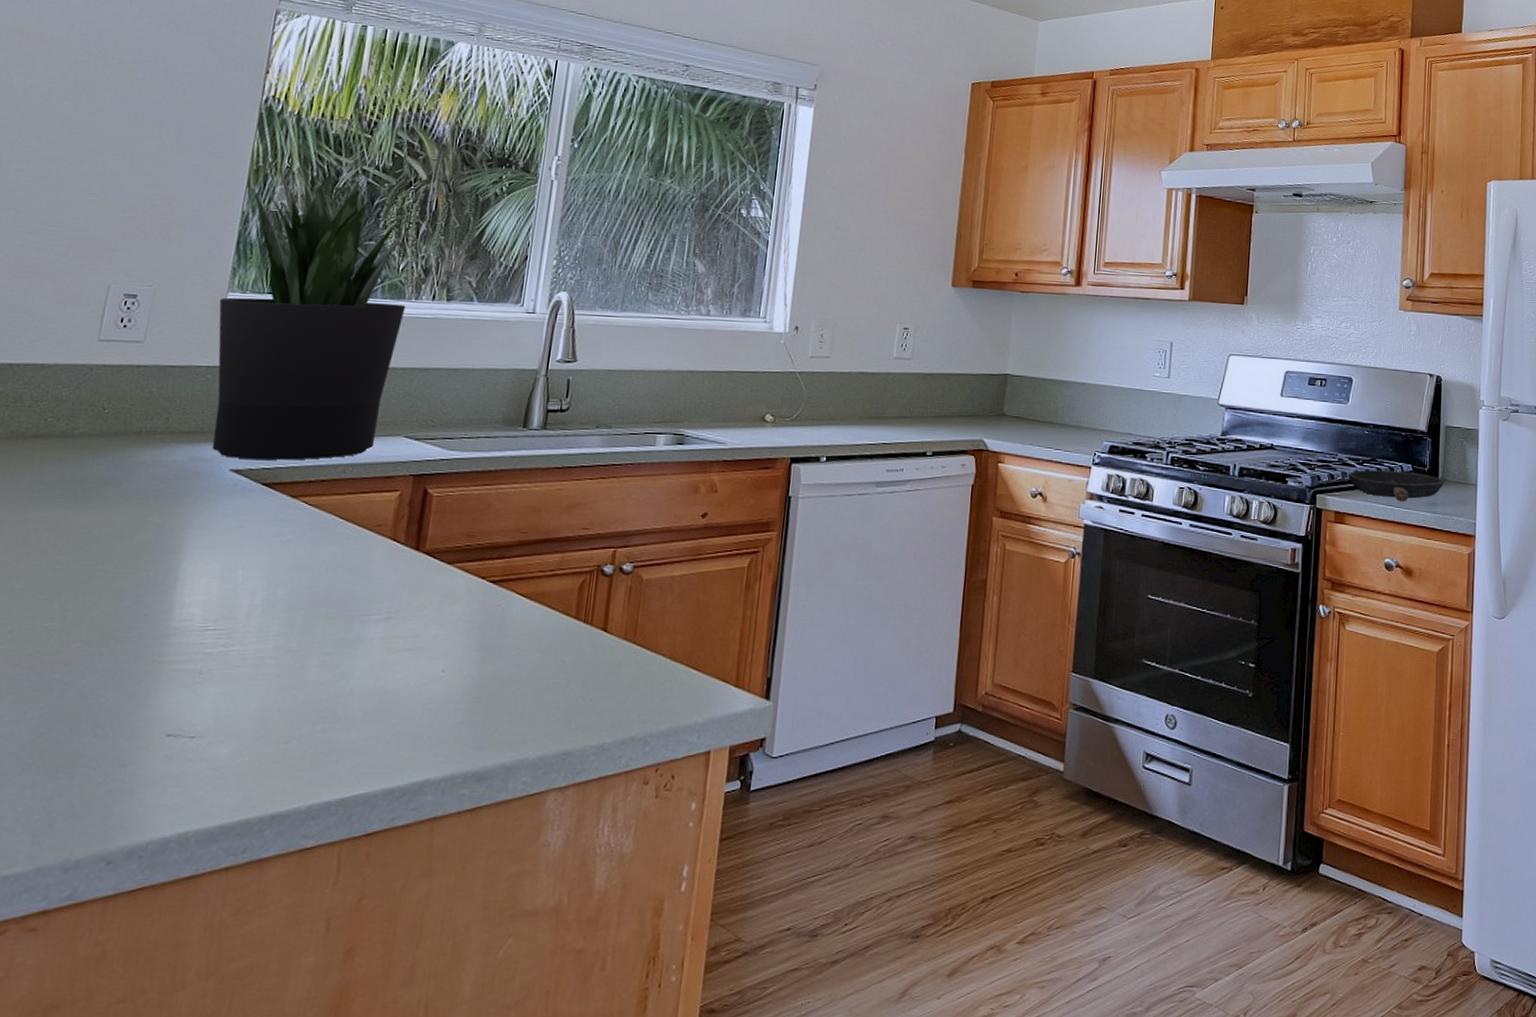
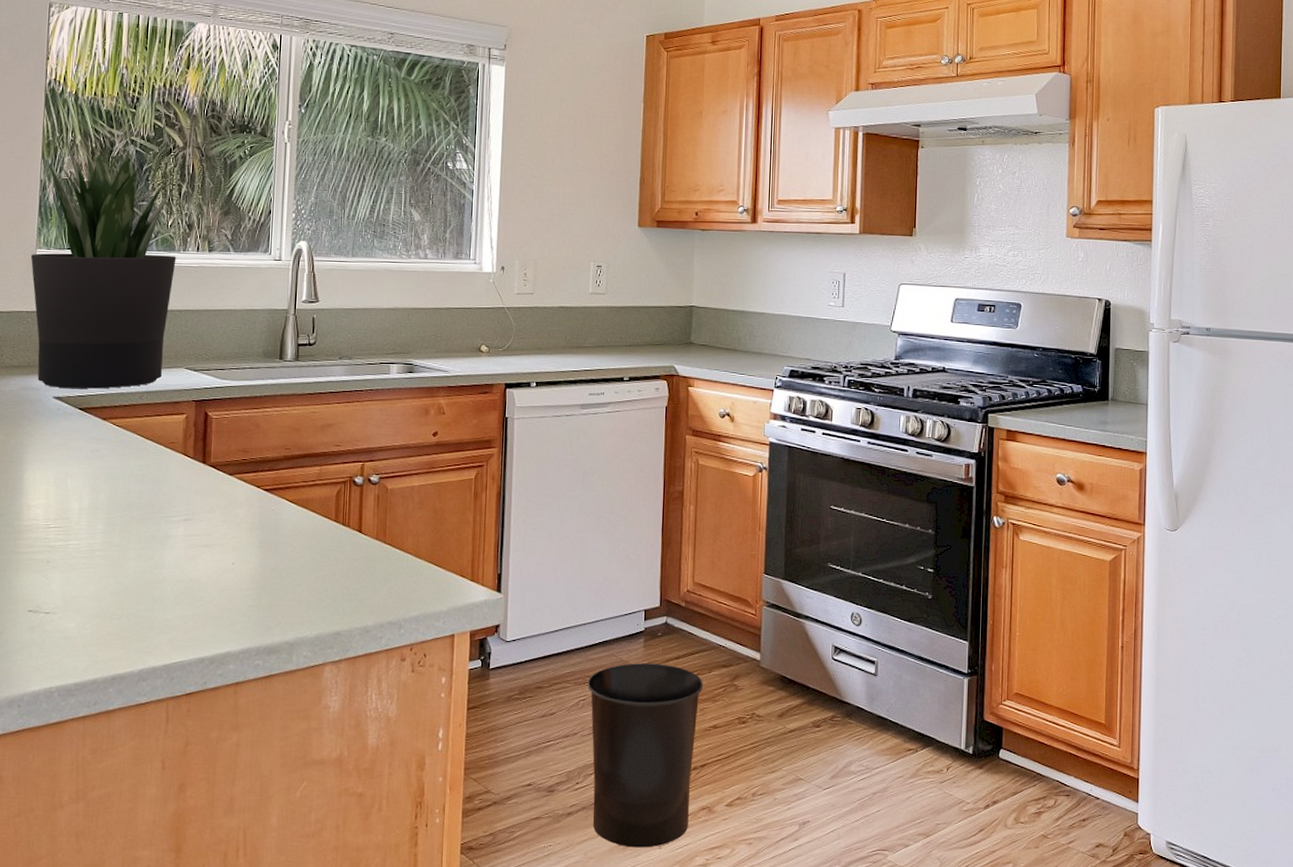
waste bin: none [861,779,998,999] -> present [587,663,703,848]
frying pan: present [1348,470,1445,502] -> none [1019,391,1115,421]

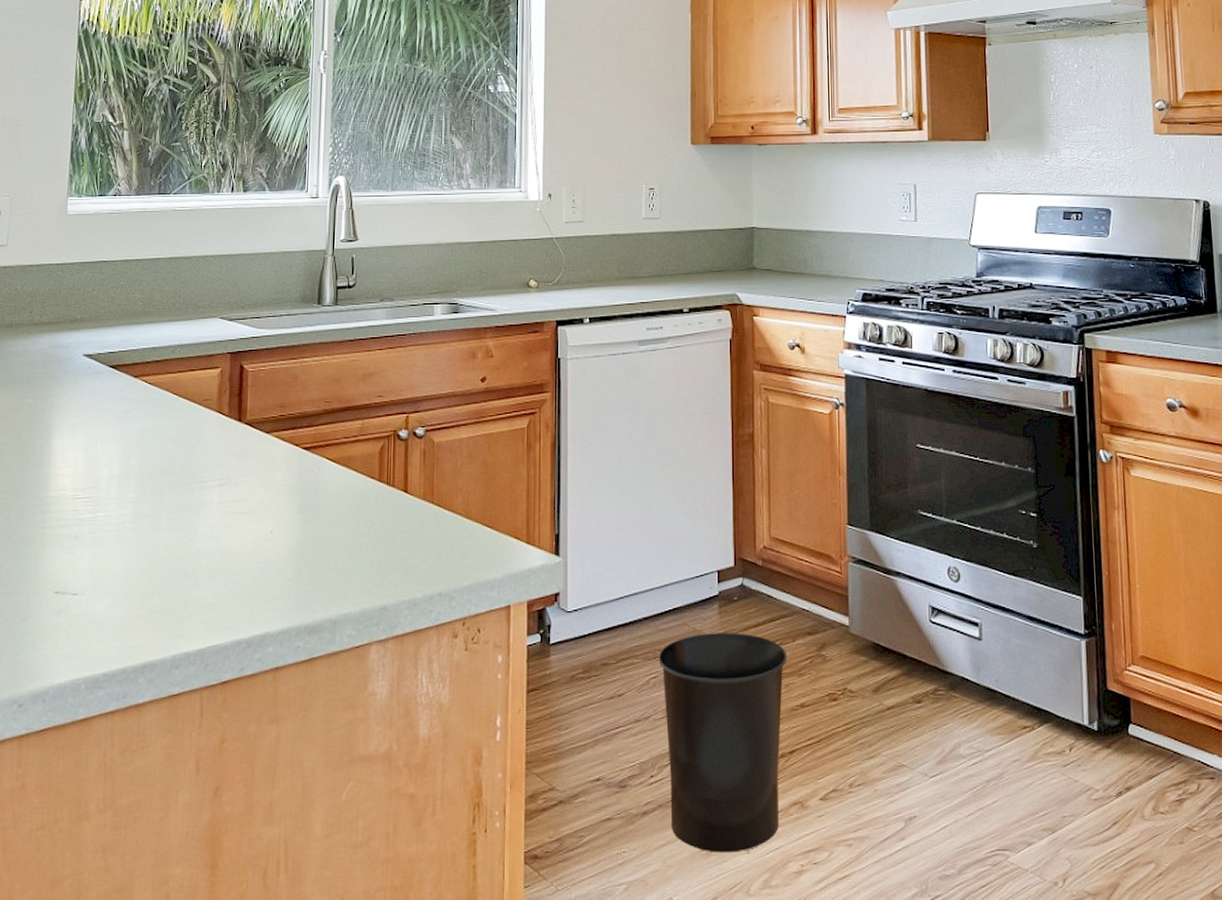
planter: present [31,136,176,389] -> none [62,78,210,344]

